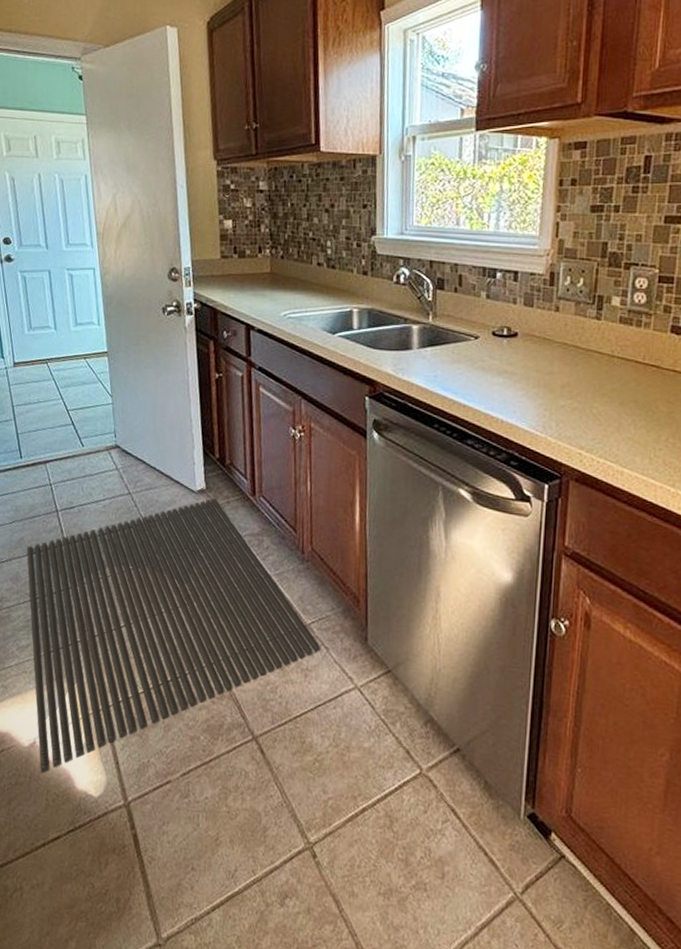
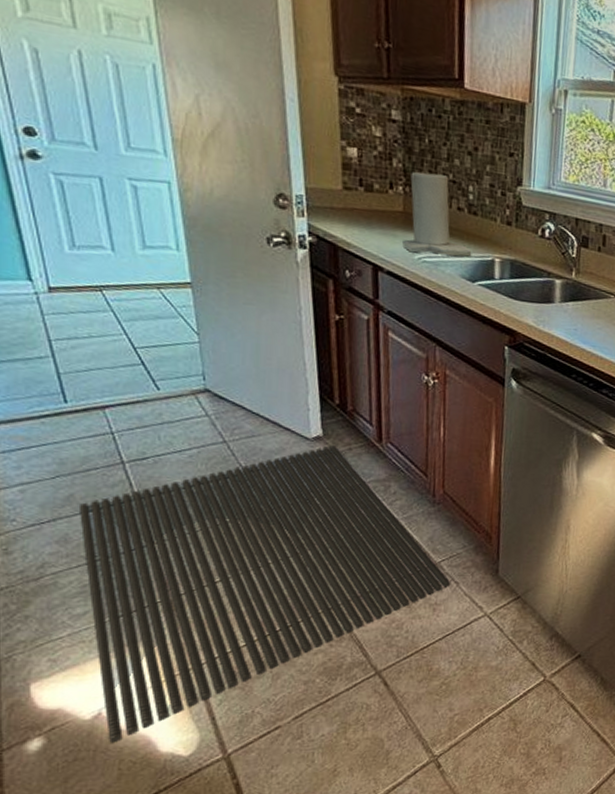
paper towel: none [270,234,332,310] -> present [402,172,472,257]

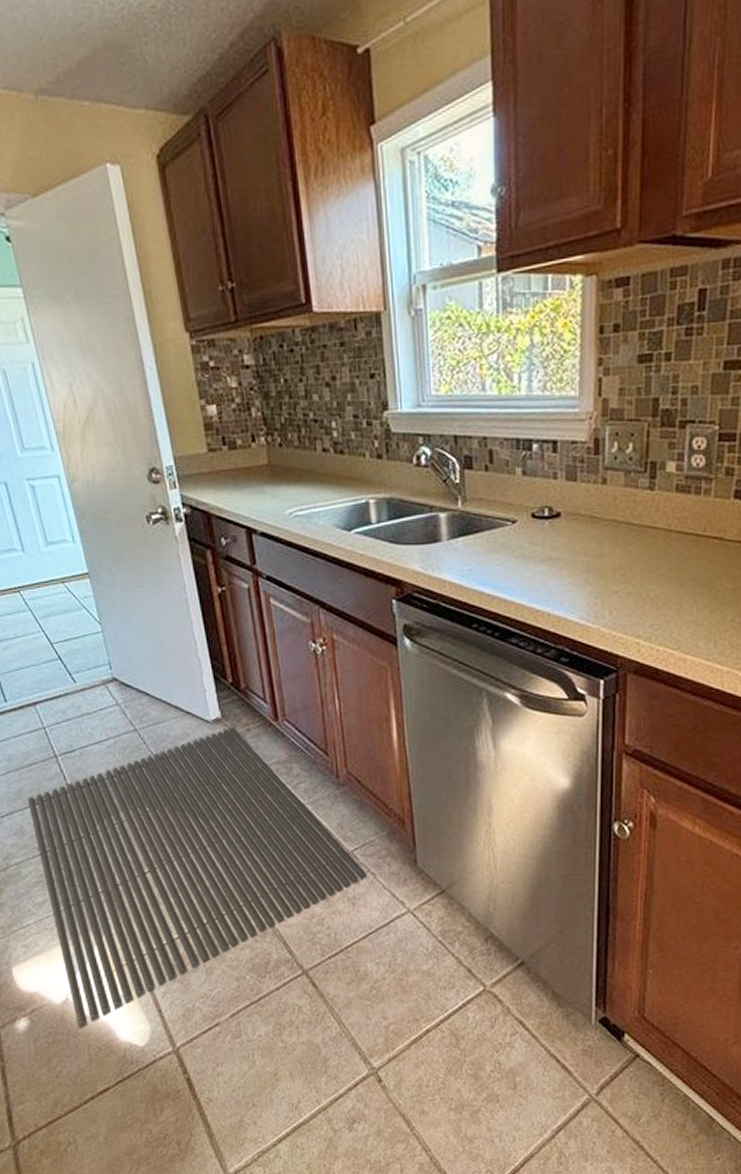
paper towel: present [402,172,472,257] -> none [271,415,344,508]

